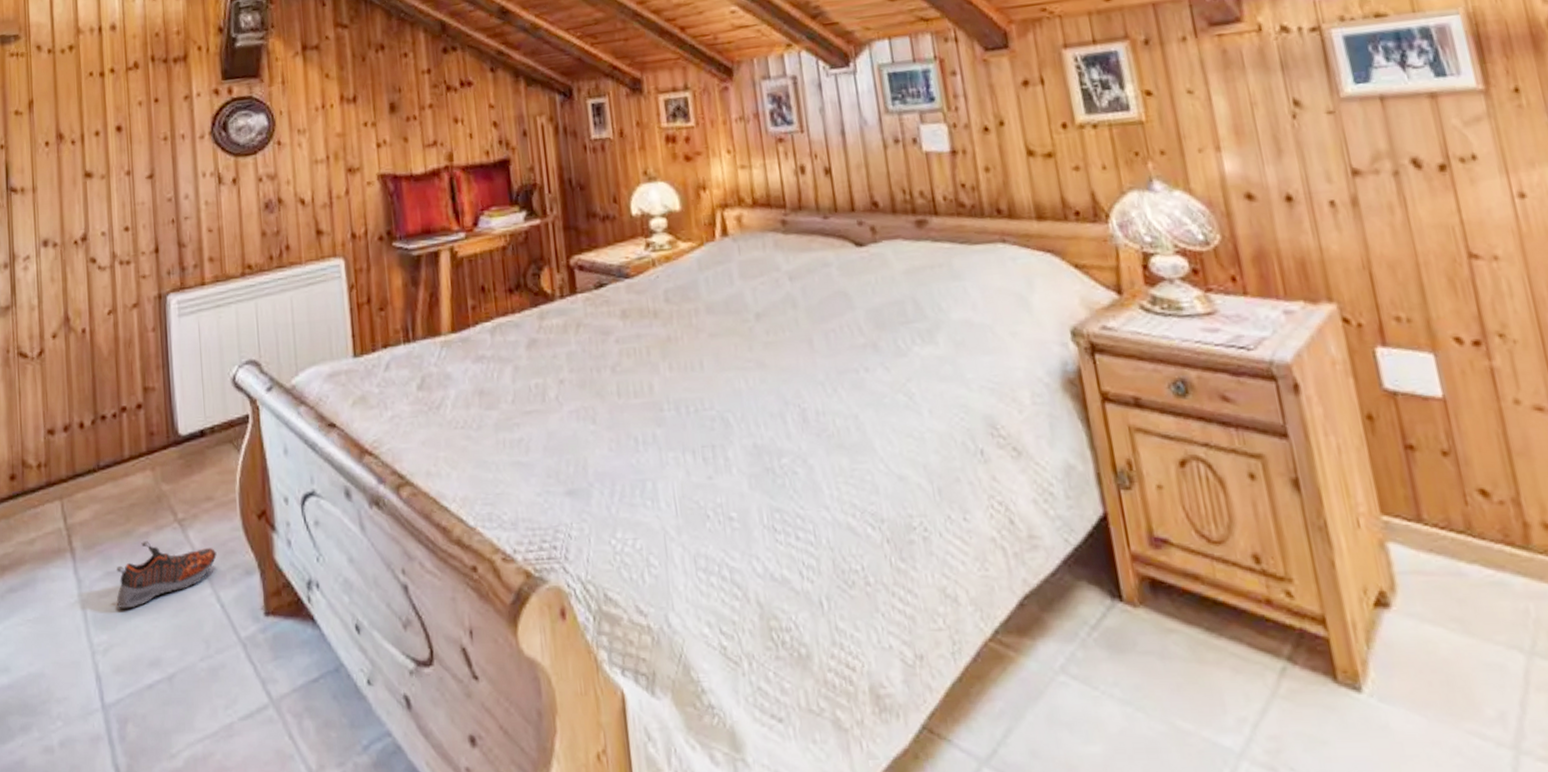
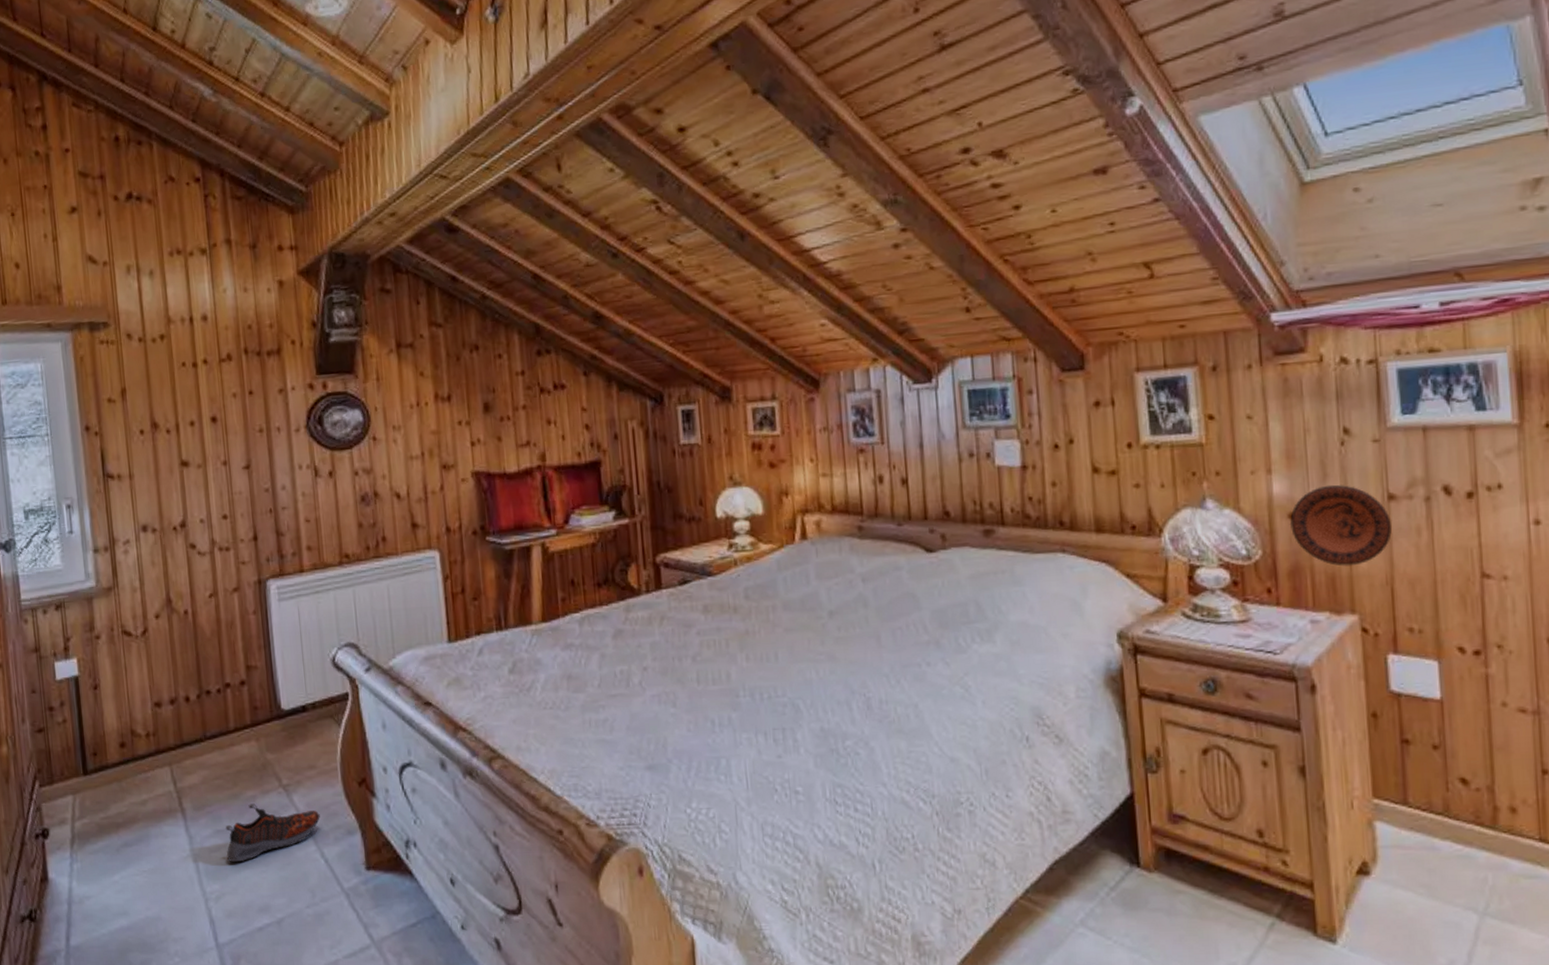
decorative plate: none [1247,160,1362,250] -> present [1289,484,1392,567]

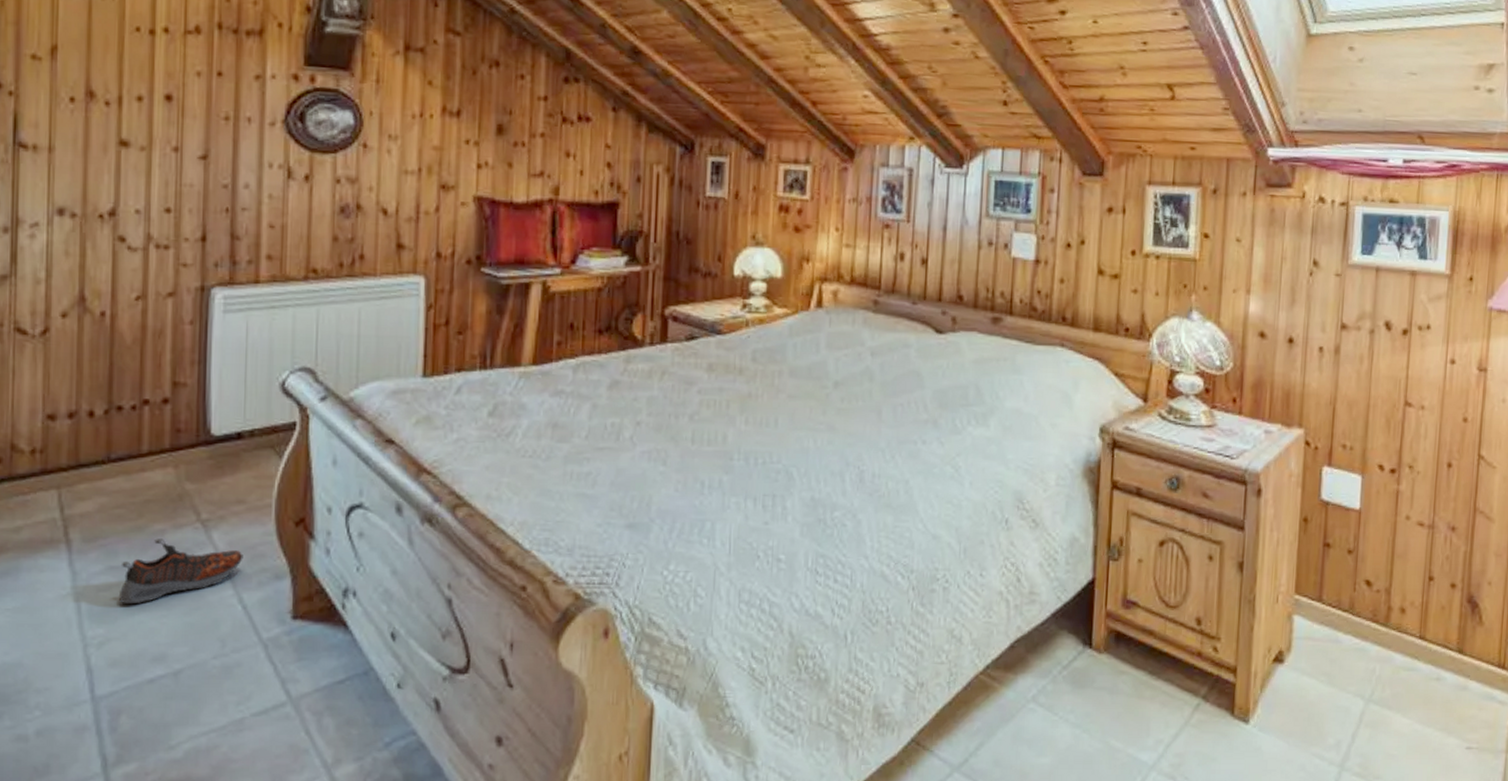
decorative plate: present [1289,484,1392,567] -> none [1259,310,1342,385]

